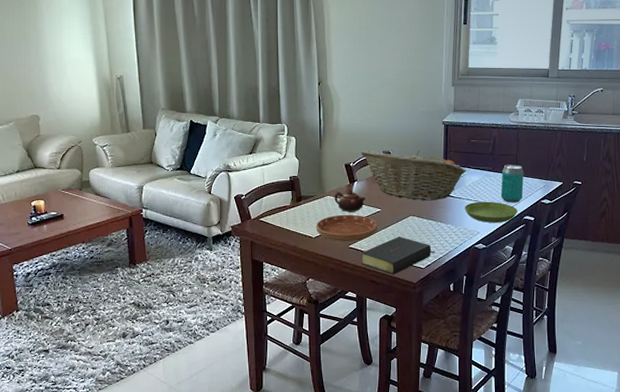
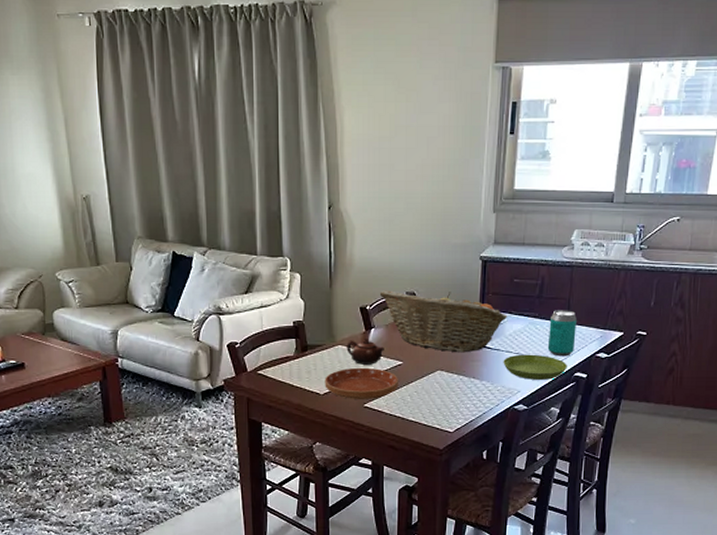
bible: present [361,236,435,275] -> none [377,394,466,439]

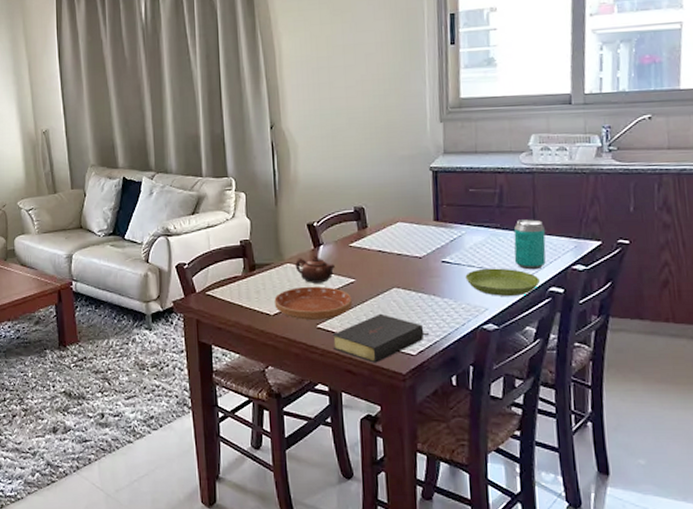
bible: none [377,394,466,439] -> present [332,313,429,363]
fruit basket: present [379,290,508,353] -> none [326,205,466,268]

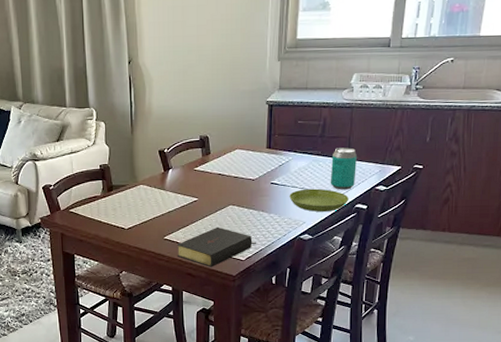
saucer: present [274,286,352,320] -> none [129,204,194,233]
teapot: present [295,255,335,283] -> none [147,177,181,202]

